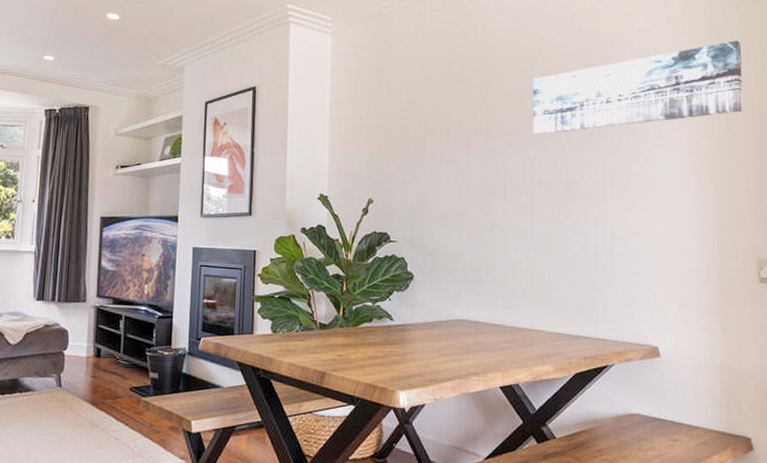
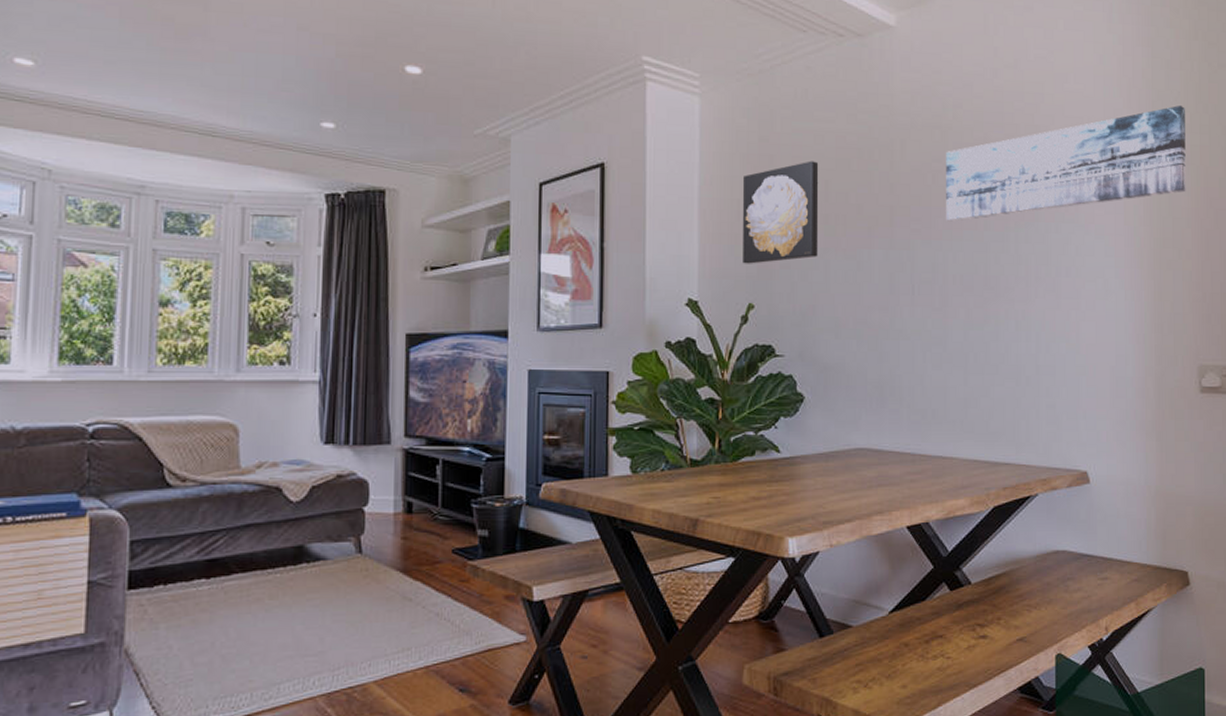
wall art: none [364,85,427,167] -> present [743,160,819,264]

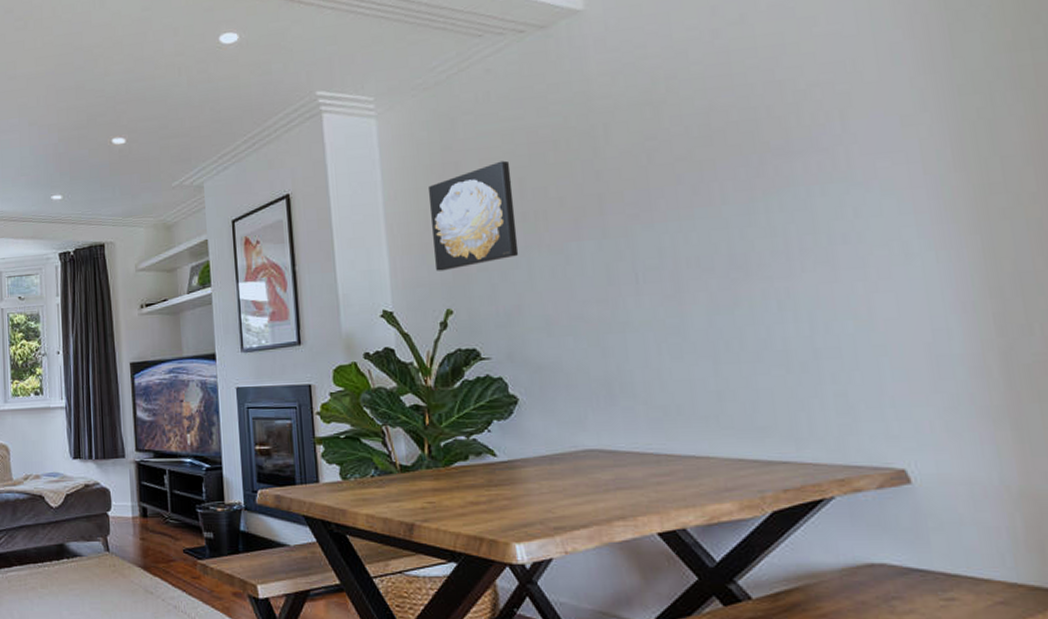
wall art: present [946,105,1186,222] -> none [662,21,1018,201]

